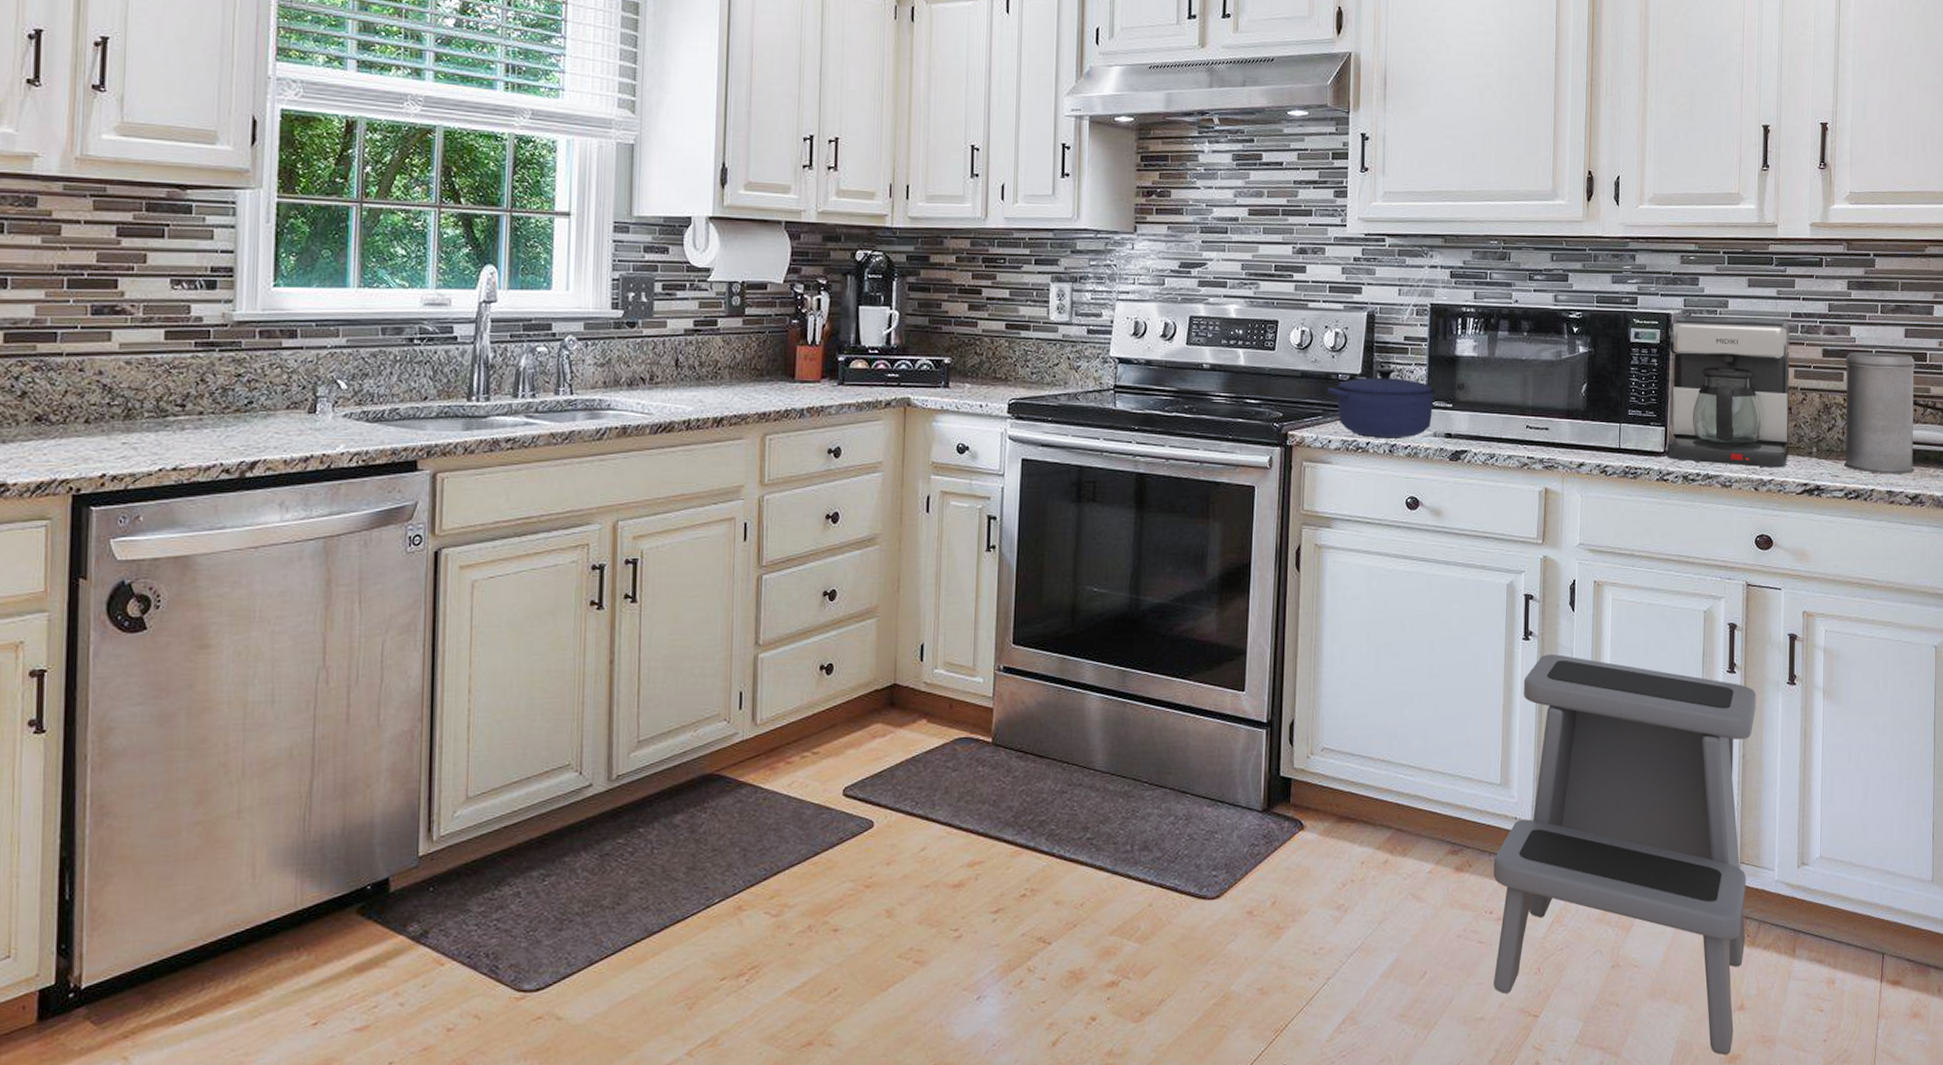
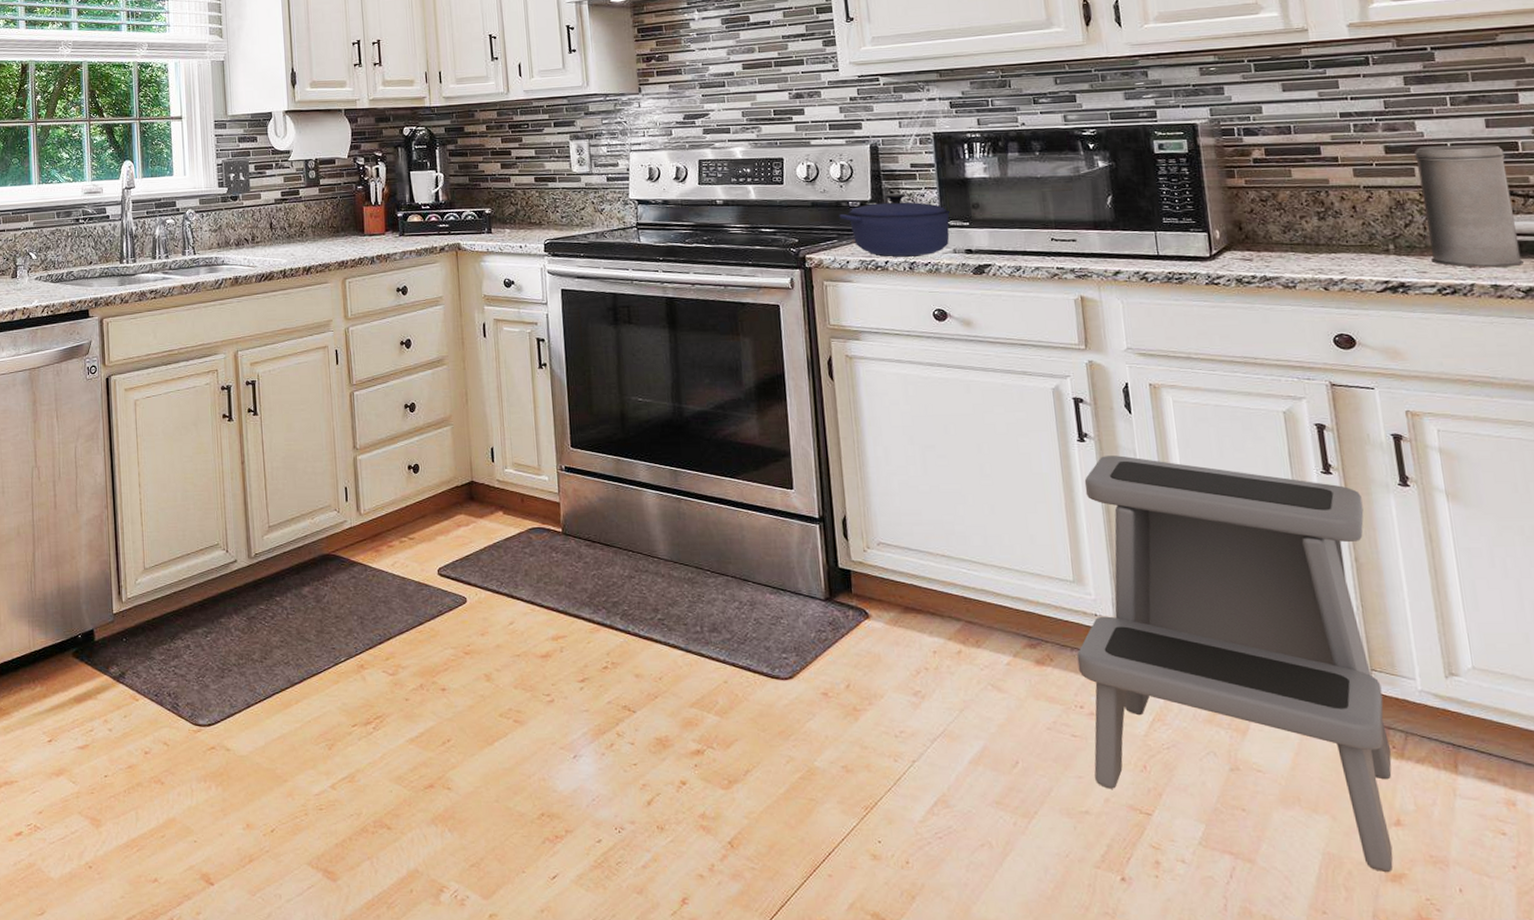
coffee maker: present [1666,316,1790,468] -> none [1198,120,1360,267]

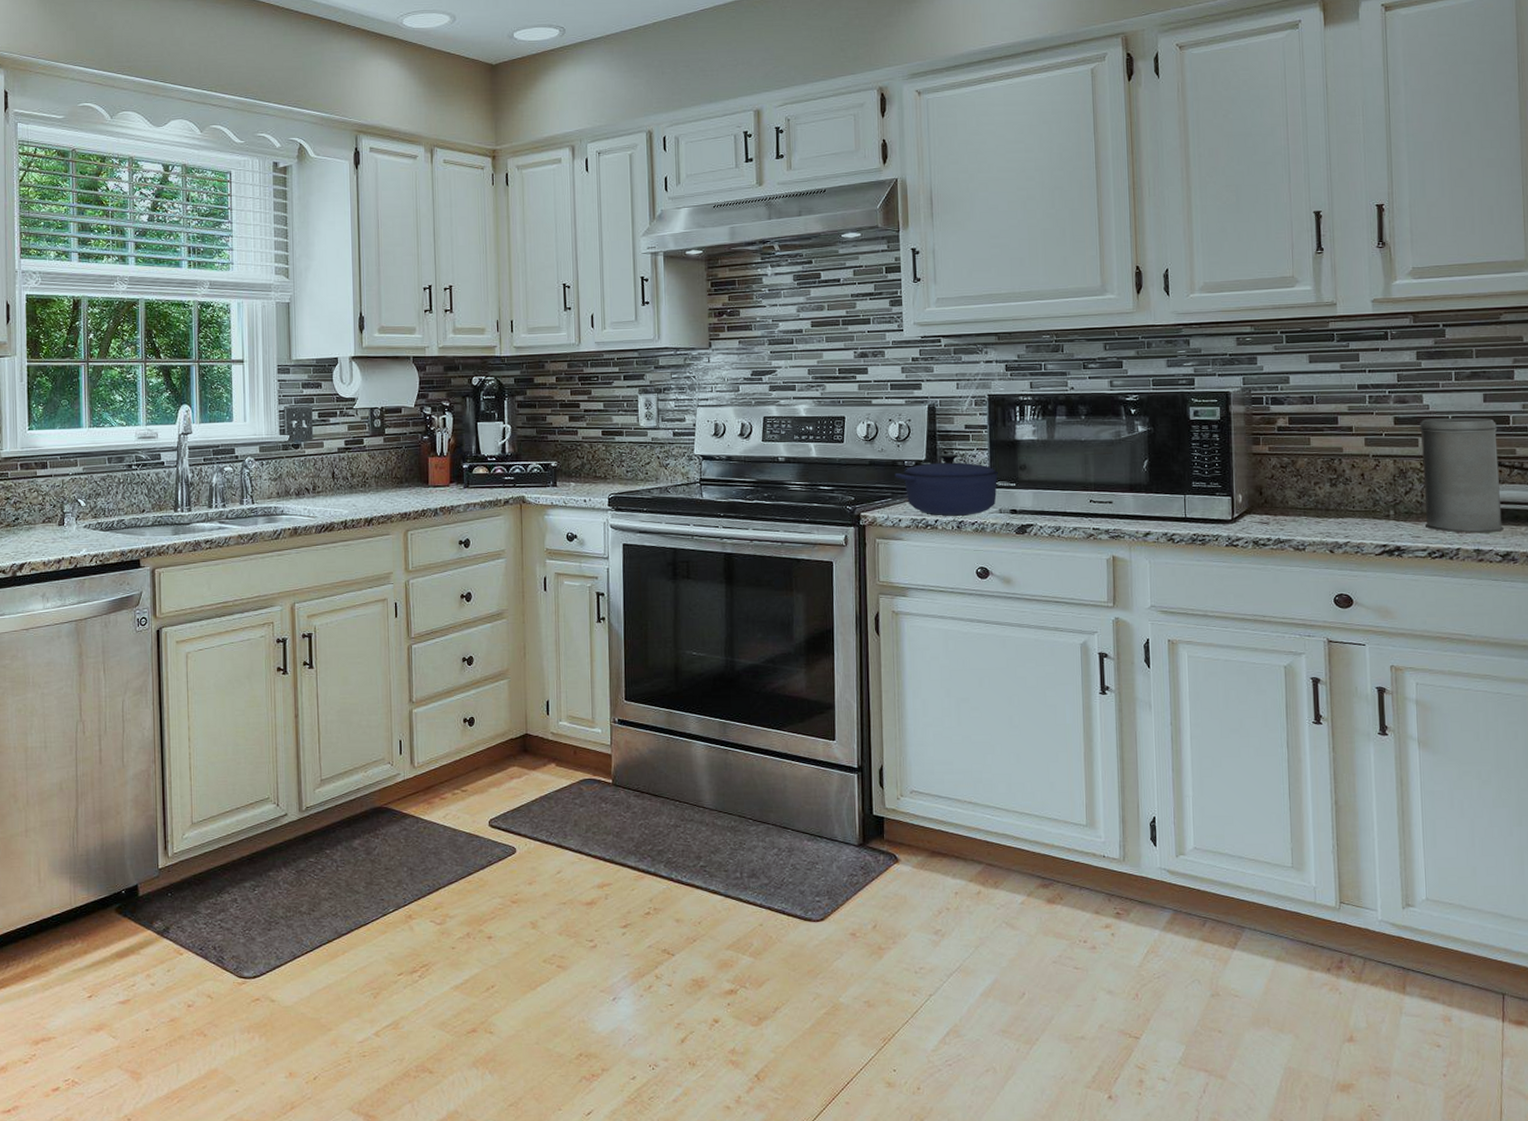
step stool: present [1077,455,1393,873] -> none [1084,707,1351,1084]

